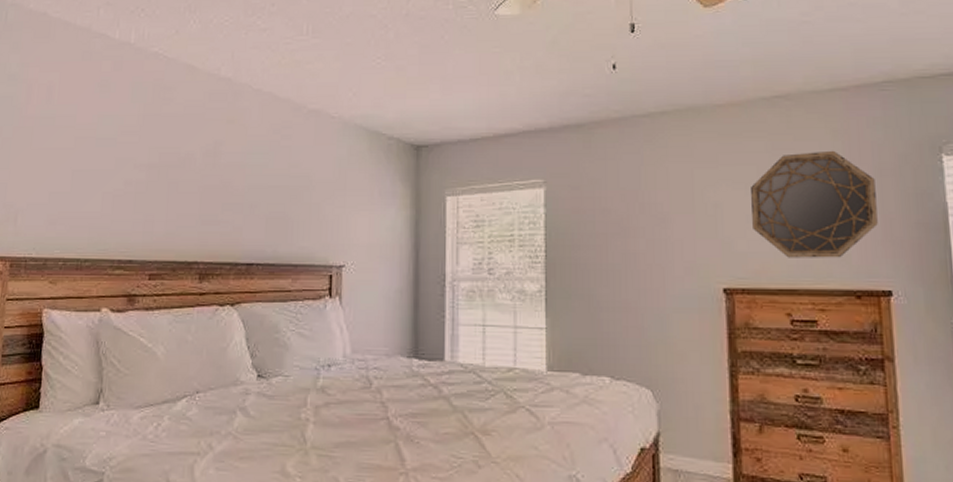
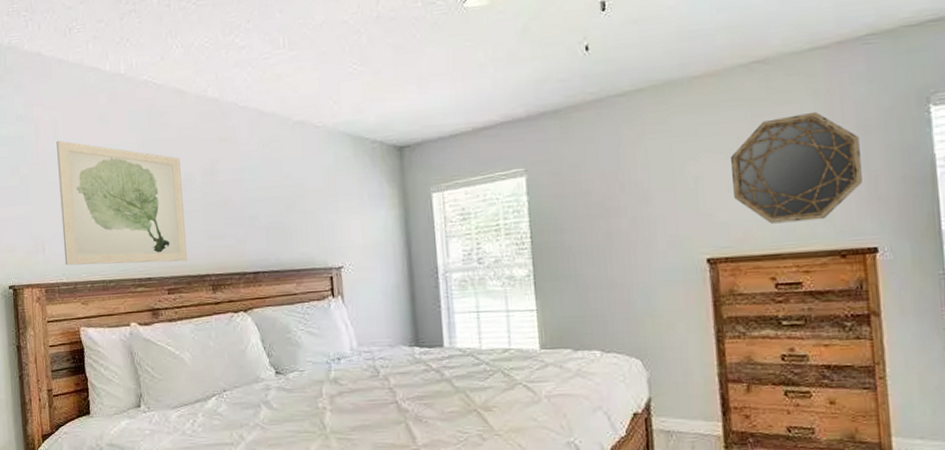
wall art: none [37,104,182,246] -> present [56,140,188,266]

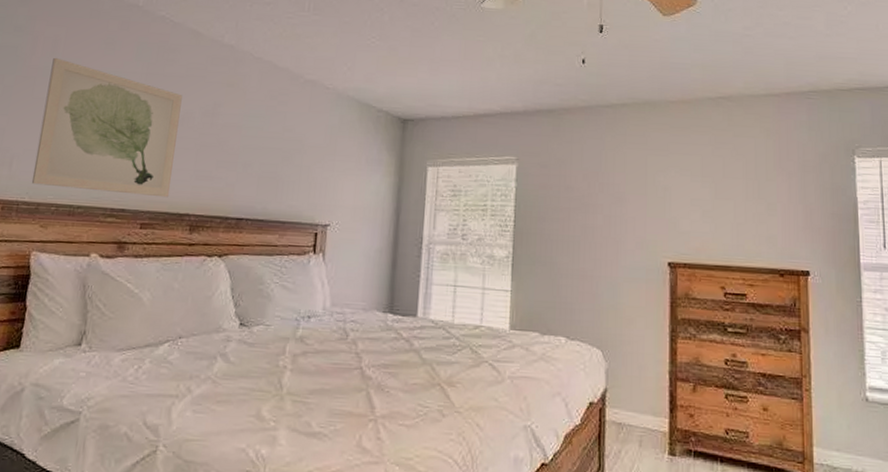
home mirror: present [731,111,862,224] -> none [696,147,800,241]

